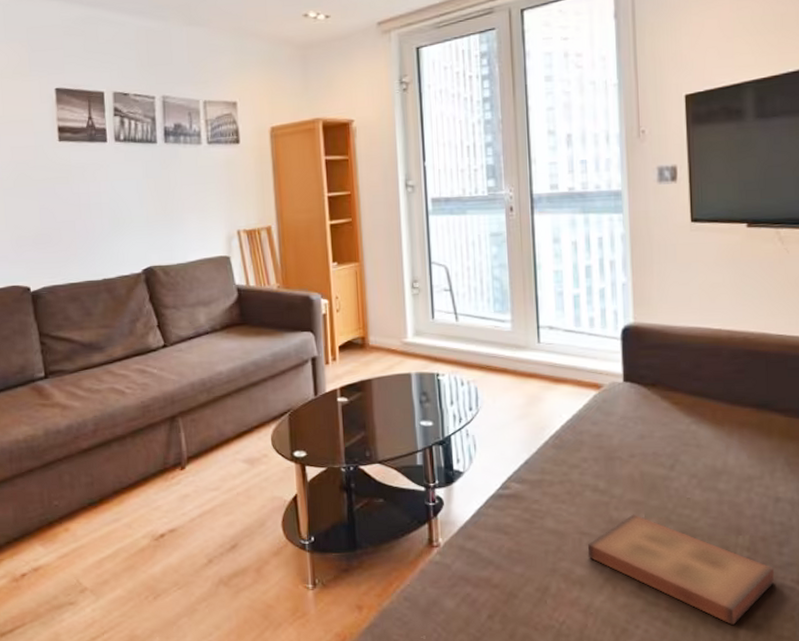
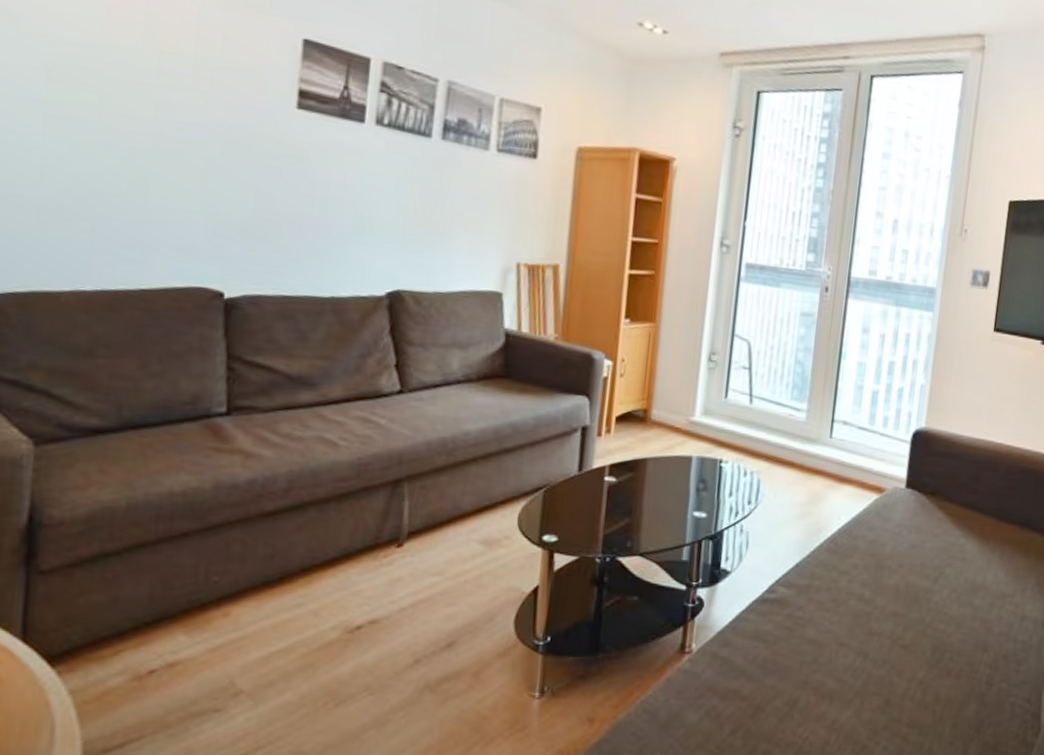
book: present [588,514,775,625] -> none [843,626,1009,742]

